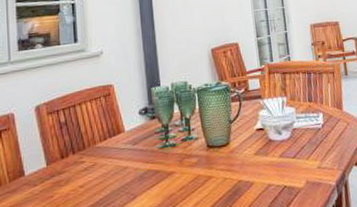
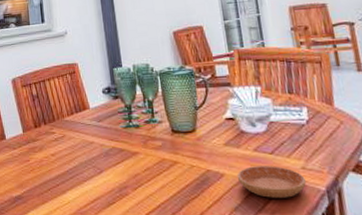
saucer: none [264,168,321,199] -> present [236,166,306,198]

